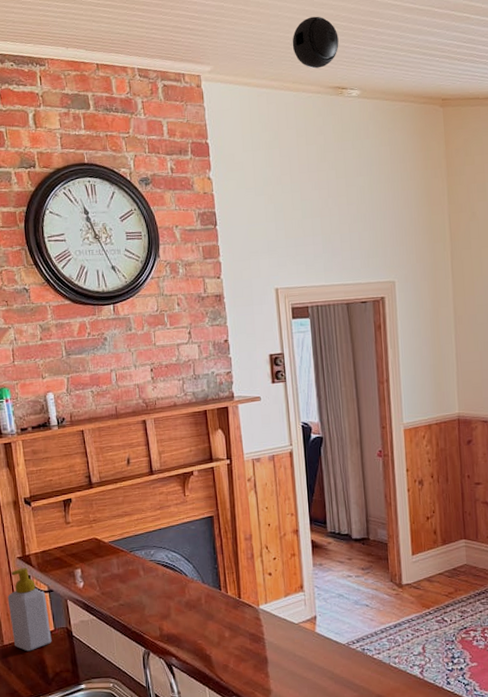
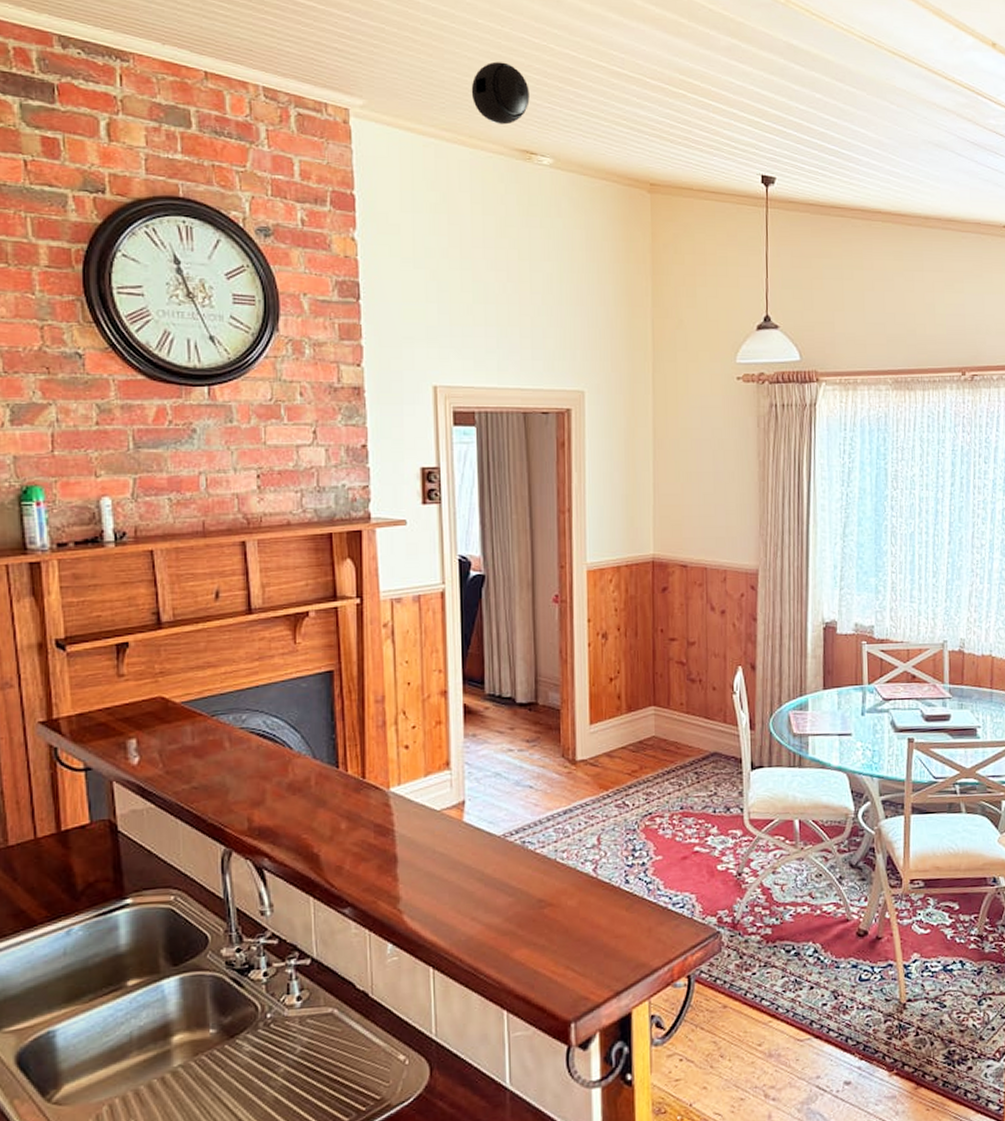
soap bottle: present [7,568,52,652] -> none [19,736,85,855]

